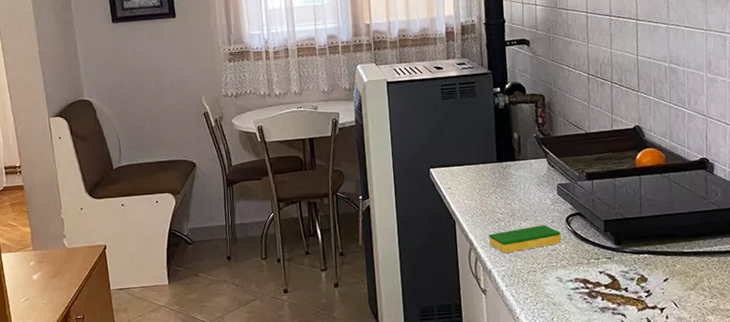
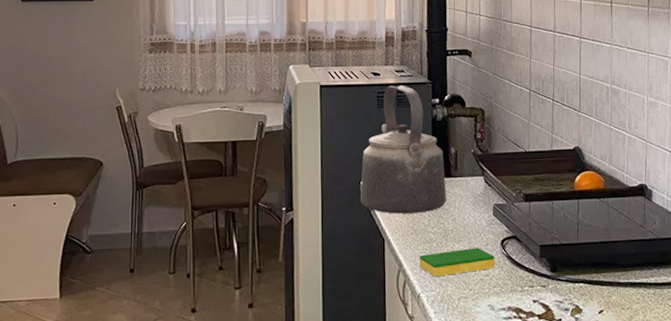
kettle: none [430,77,512,197] -> present [360,85,446,214]

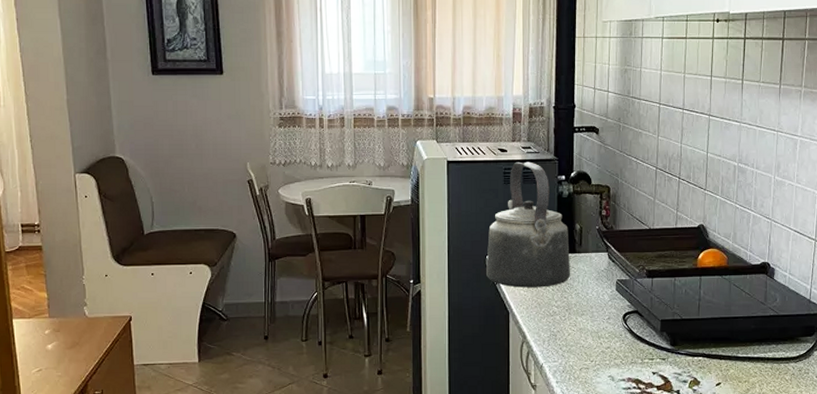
dish sponge: present [419,248,495,277] -> none [543,321,617,349]

